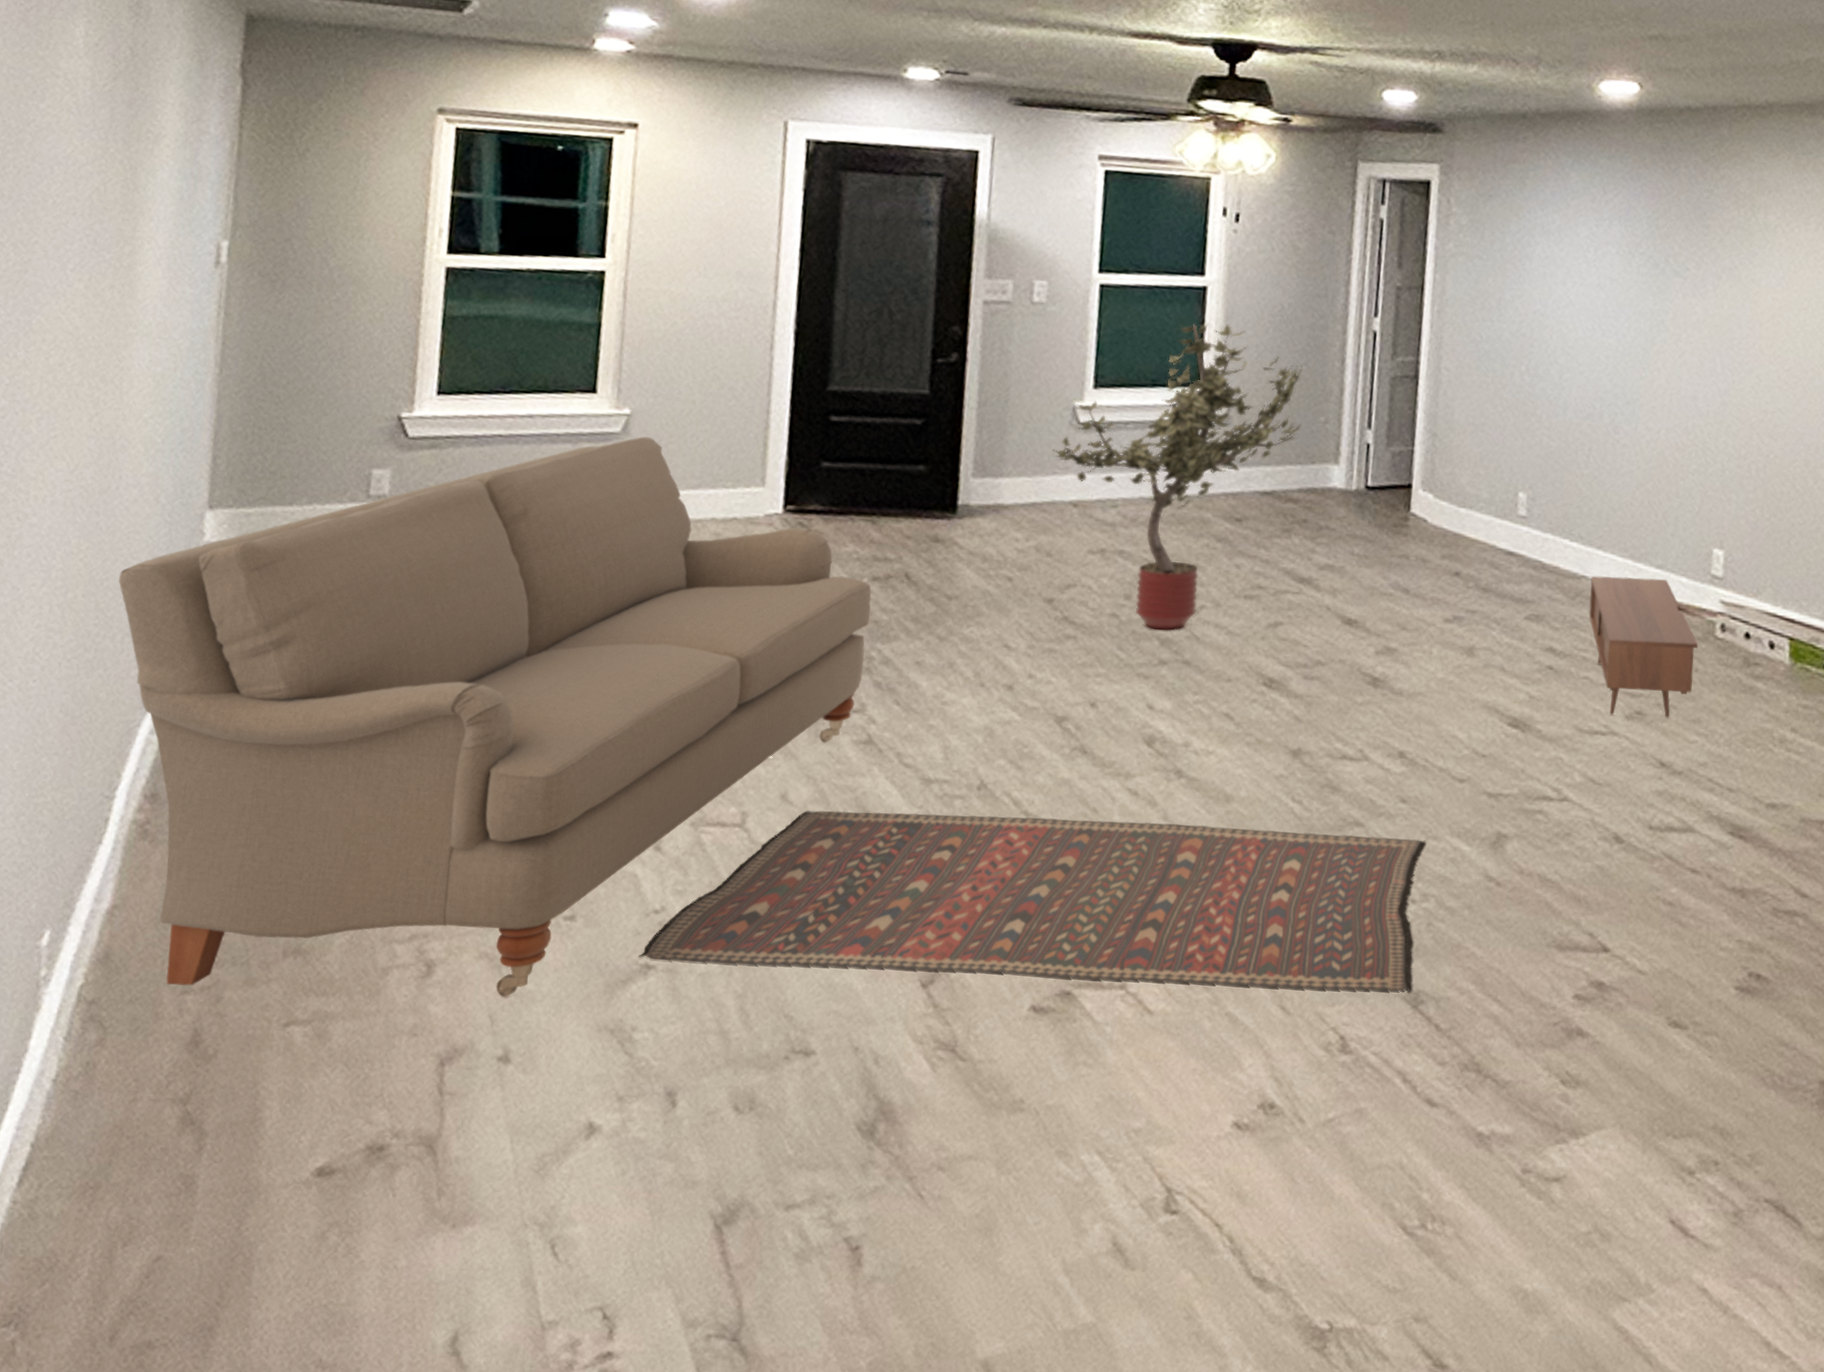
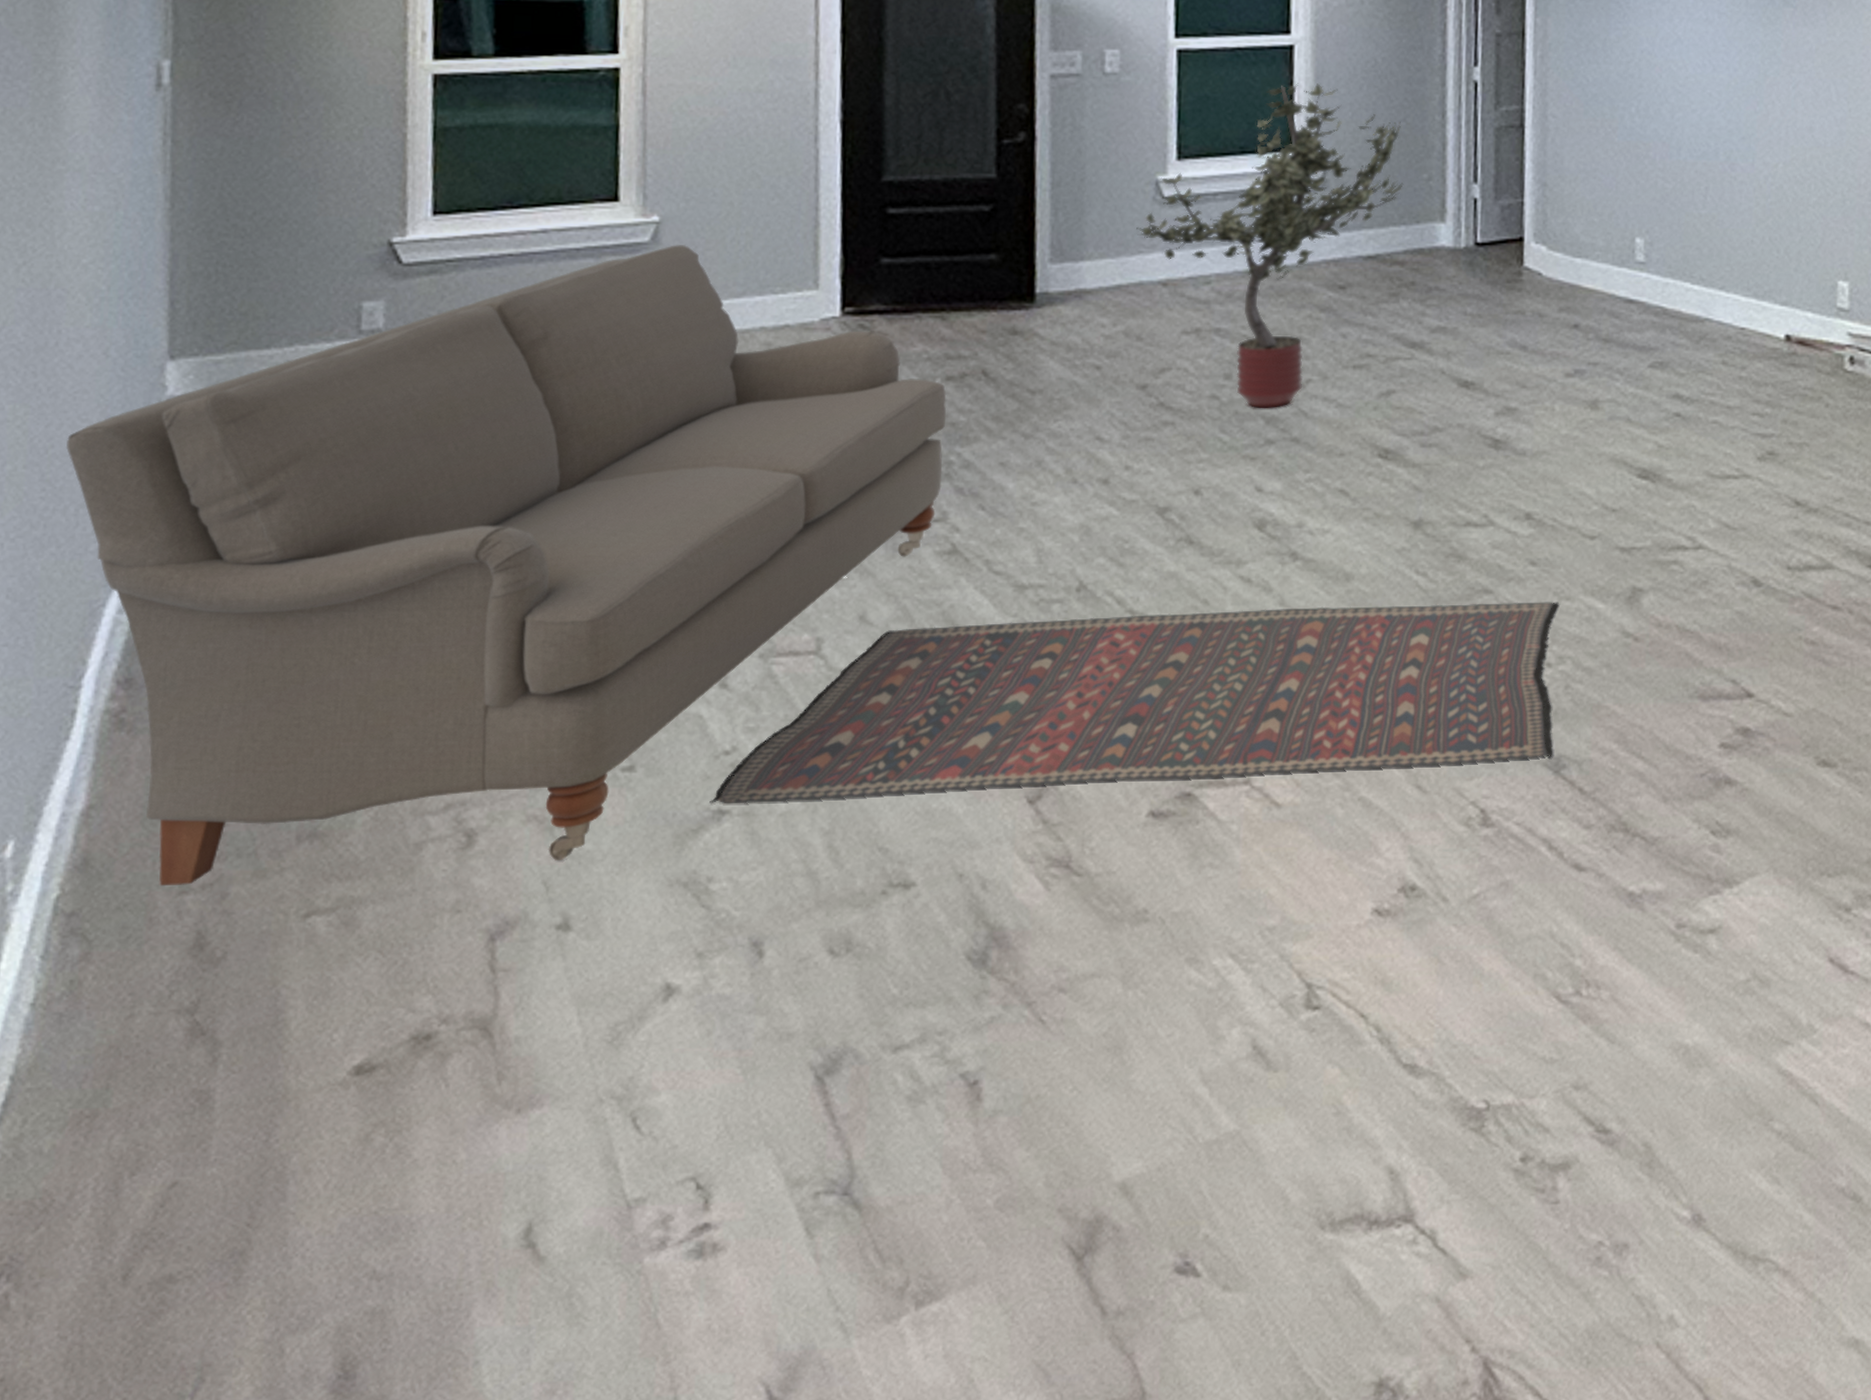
tv stand: present [1588,575,1699,718] -> none [1714,315,1828,458]

